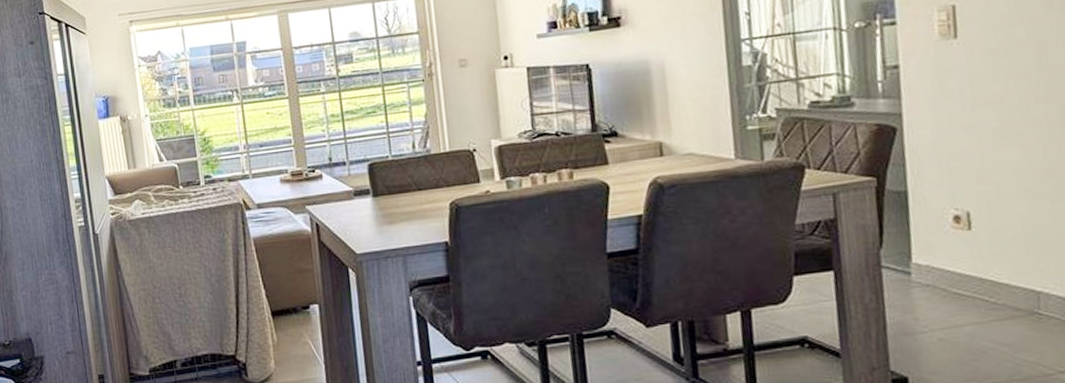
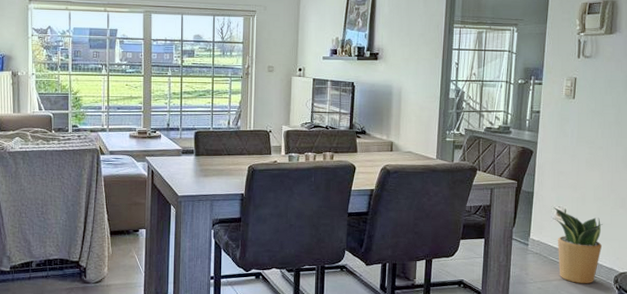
potted plant: none [945,210,1045,327] -> present [552,207,603,284]

